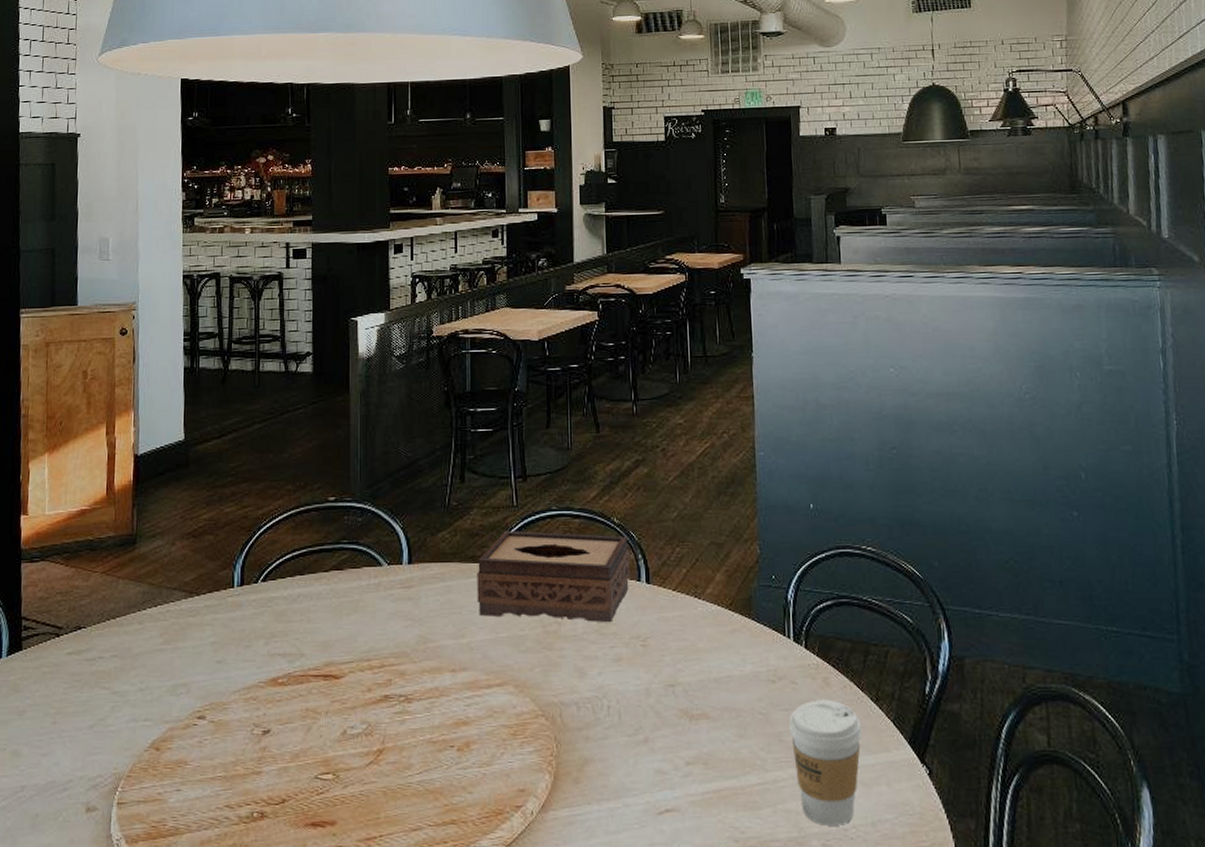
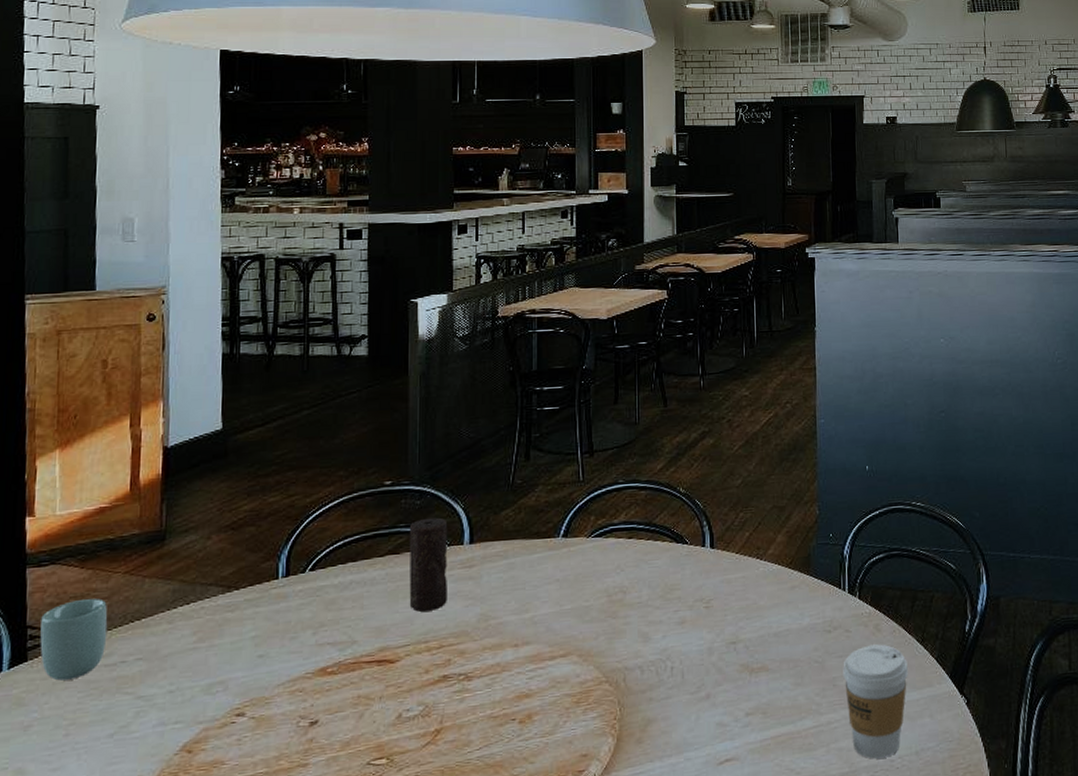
cup: none [32,596,88,671] -> present [40,598,108,681]
candle: none [351,536,388,629] -> present [409,517,448,612]
tissue box: present [477,531,630,623] -> none [541,504,695,591]

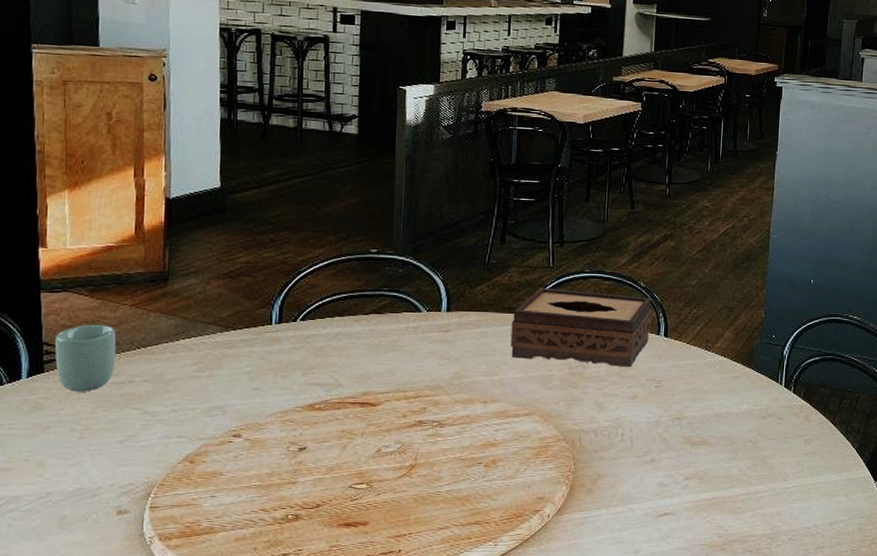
candle: present [409,517,448,612] -> none [390,285,427,365]
tissue box: none [541,504,695,591] -> present [510,288,652,368]
coffee cup: present [843,644,908,759] -> none [773,432,831,525]

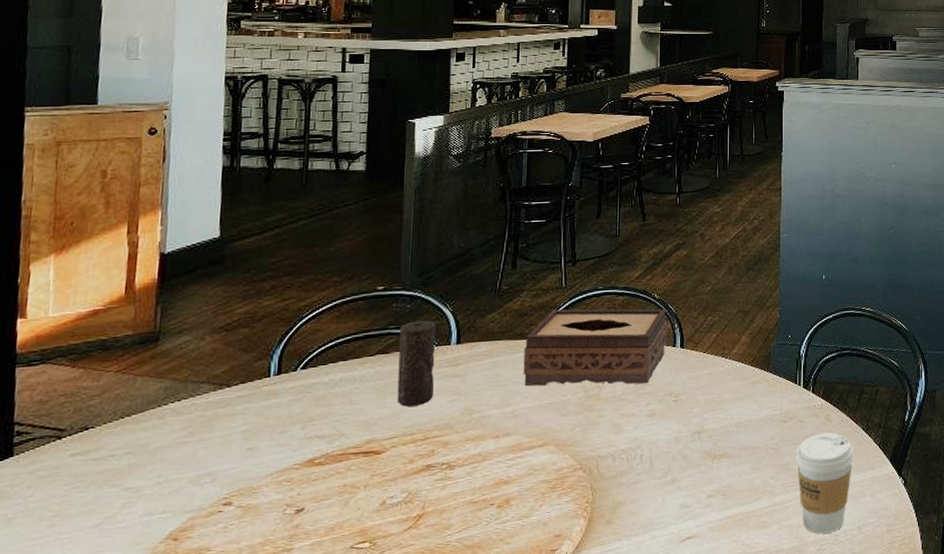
cup: present [55,325,117,392] -> none [27,396,98,475]
candle: none [390,285,427,365] -> present [397,320,436,407]
coffee cup: none [773,432,831,525] -> present [796,432,853,534]

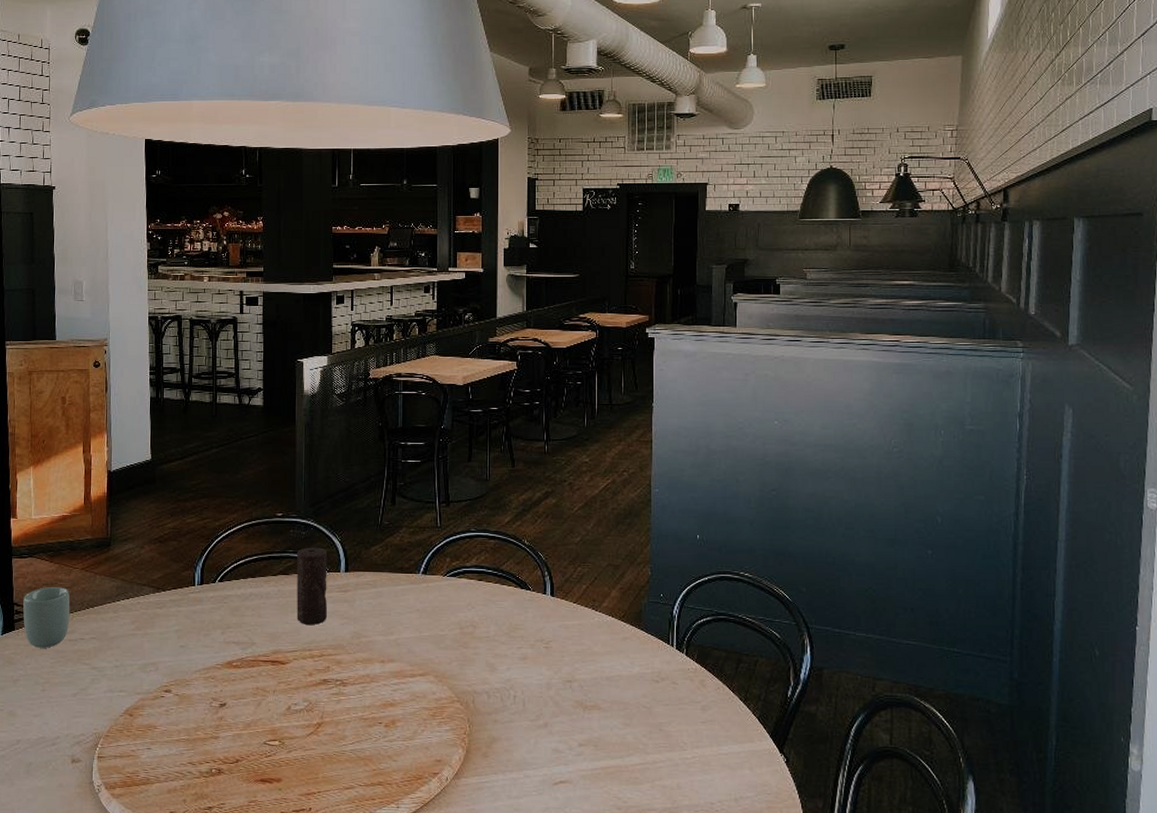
cup: none [27,396,98,475] -> present [23,587,70,648]
tissue box: present [523,309,667,387] -> none [404,548,537,628]
coffee cup: present [796,432,853,534] -> none [669,698,730,800]

